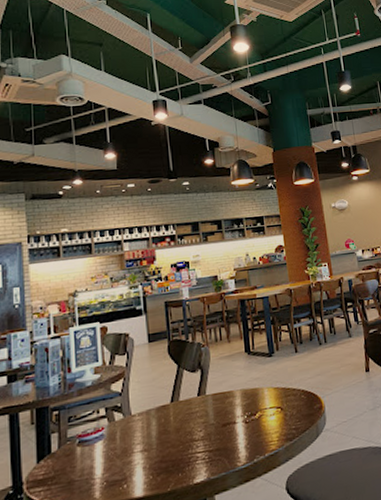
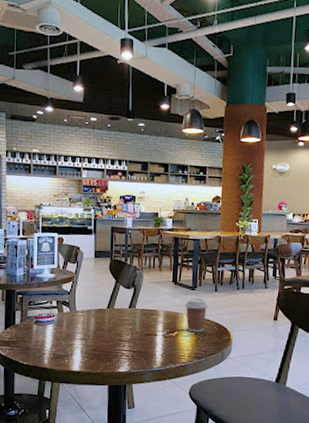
coffee cup: none [264,364,291,409] -> present [185,298,208,333]

